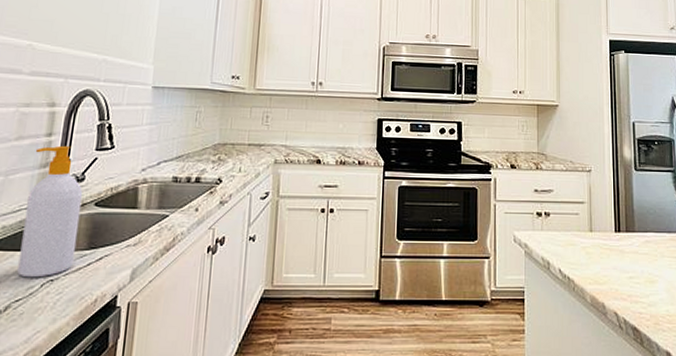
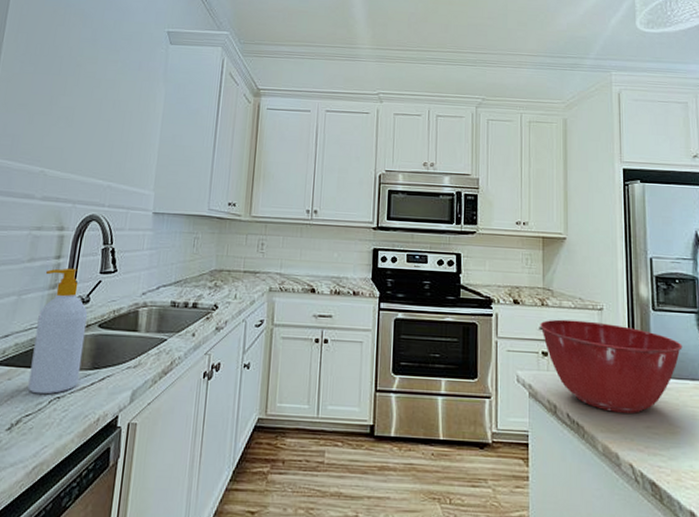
mixing bowl: none [535,181,661,266] -> present [540,319,683,414]

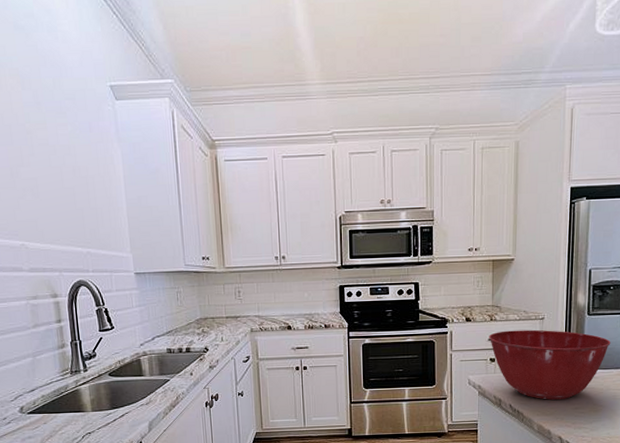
soap bottle: present [28,268,88,395] -> none [51,329,103,432]

